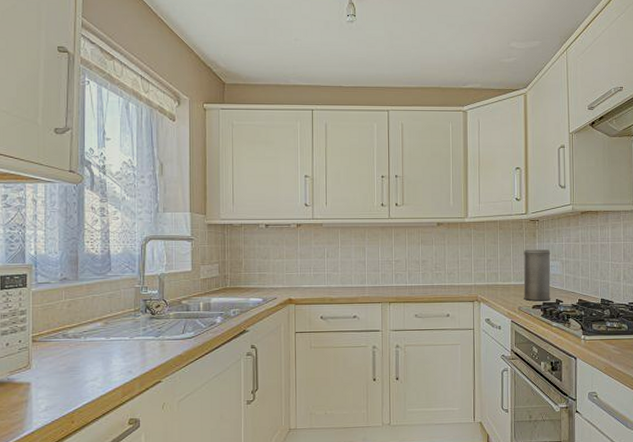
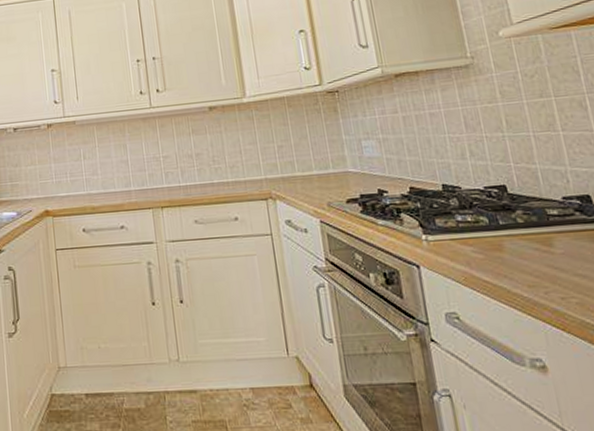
canister: present [523,249,551,302] -> none [323,126,370,194]

